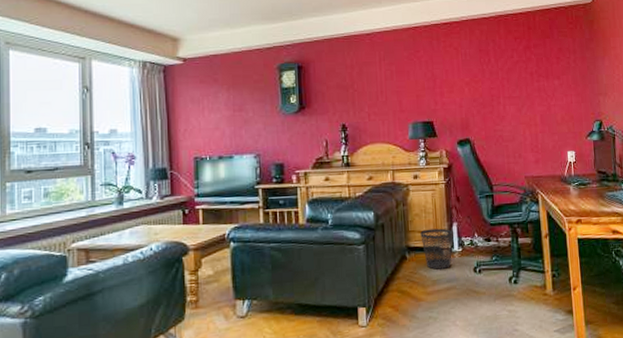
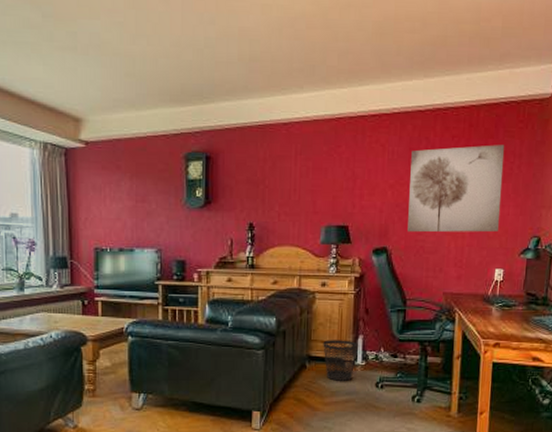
wall art: none [482,43,566,124] -> present [407,145,505,233]

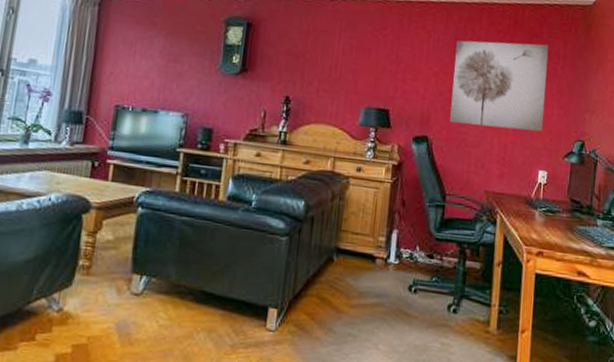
wastebasket: present [323,340,359,381] -> none [353,231,393,281]

